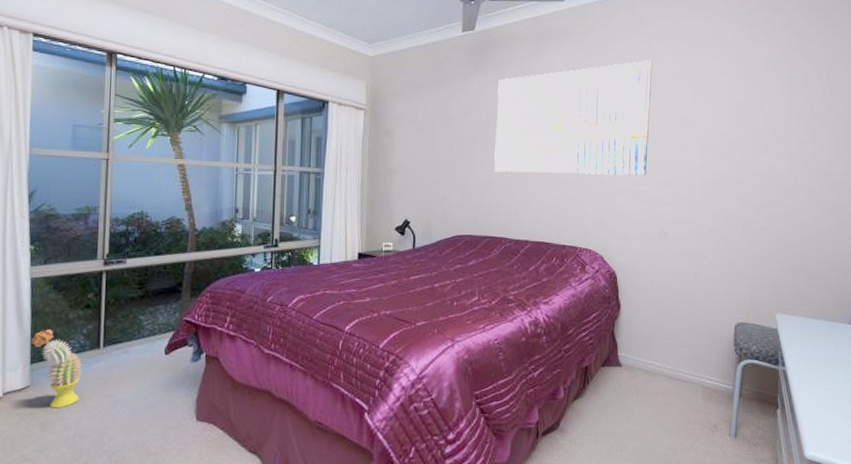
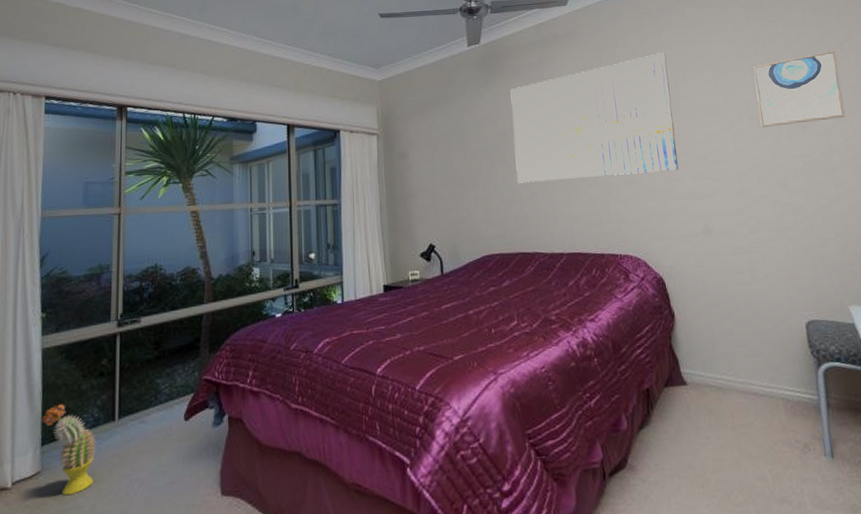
wall art: none [730,77,813,145] -> present [753,50,846,127]

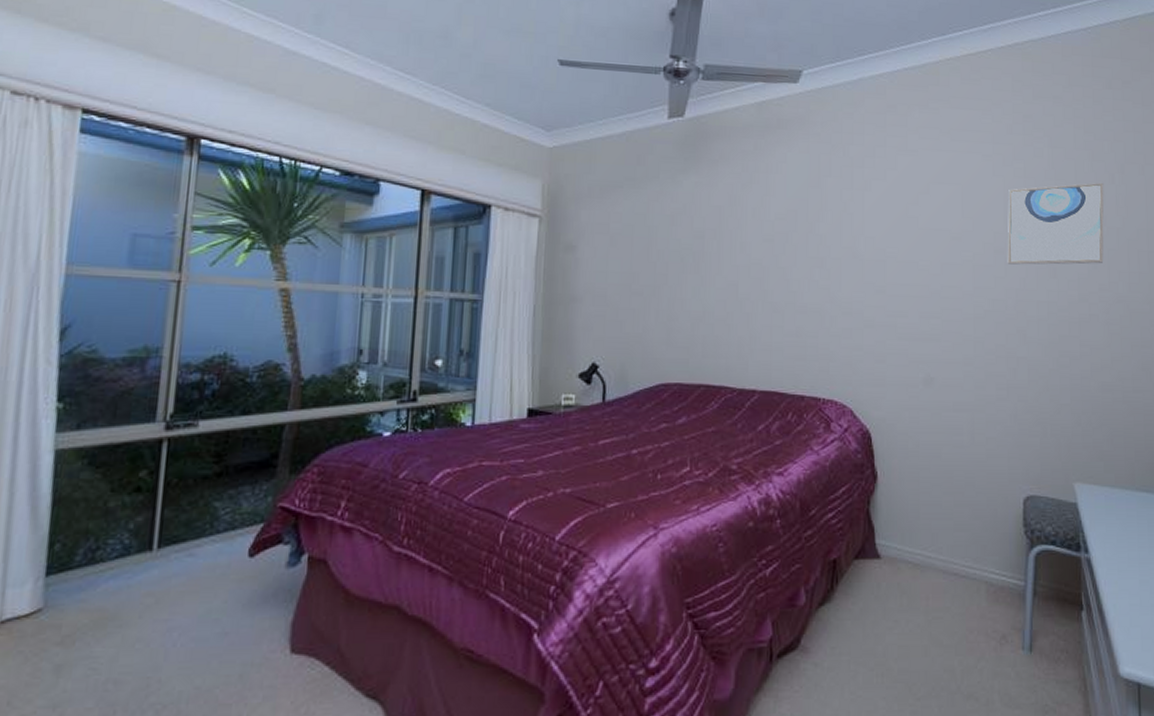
decorative plant: present [41,404,96,496] -> none [47,524,125,642]
wall art: present [510,53,679,183] -> none [710,158,909,305]

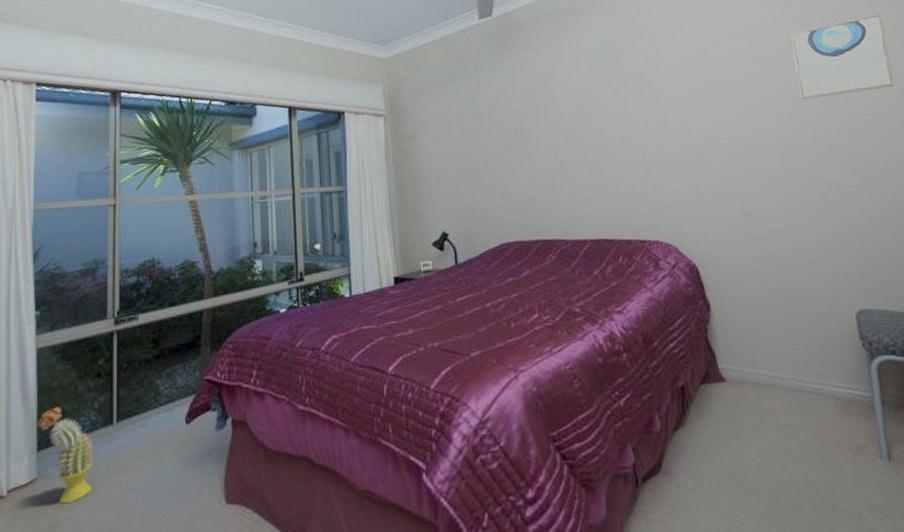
decorative plant: none [47,524,125,642] -> present [36,407,94,504]

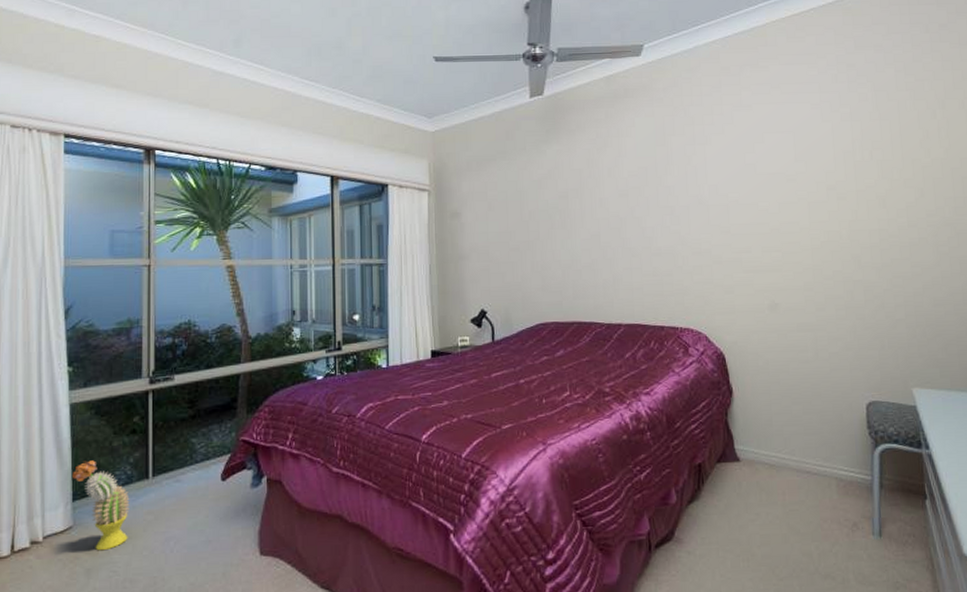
wall art: present [790,13,895,99] -> none [837,118,930,199]

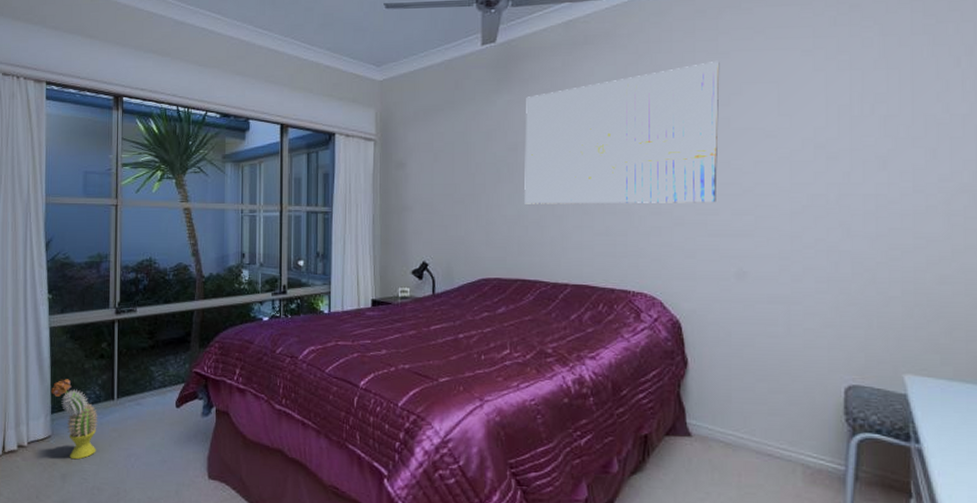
wall art: none [574,114,748,249] -> present [524,62,720,204]

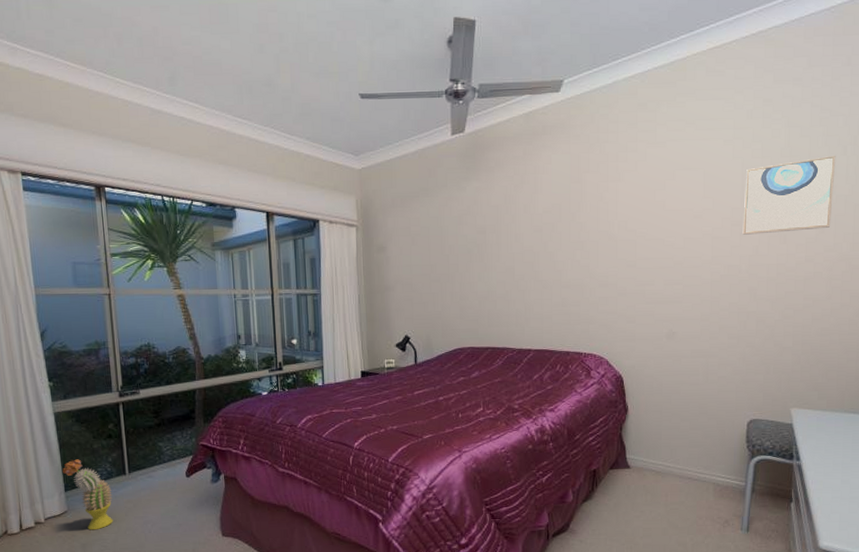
wall art: present [524,62,720,204] -> none [492,150,658,281]
wall art: none [829,67,947,159] -> present [742,155,836,235]

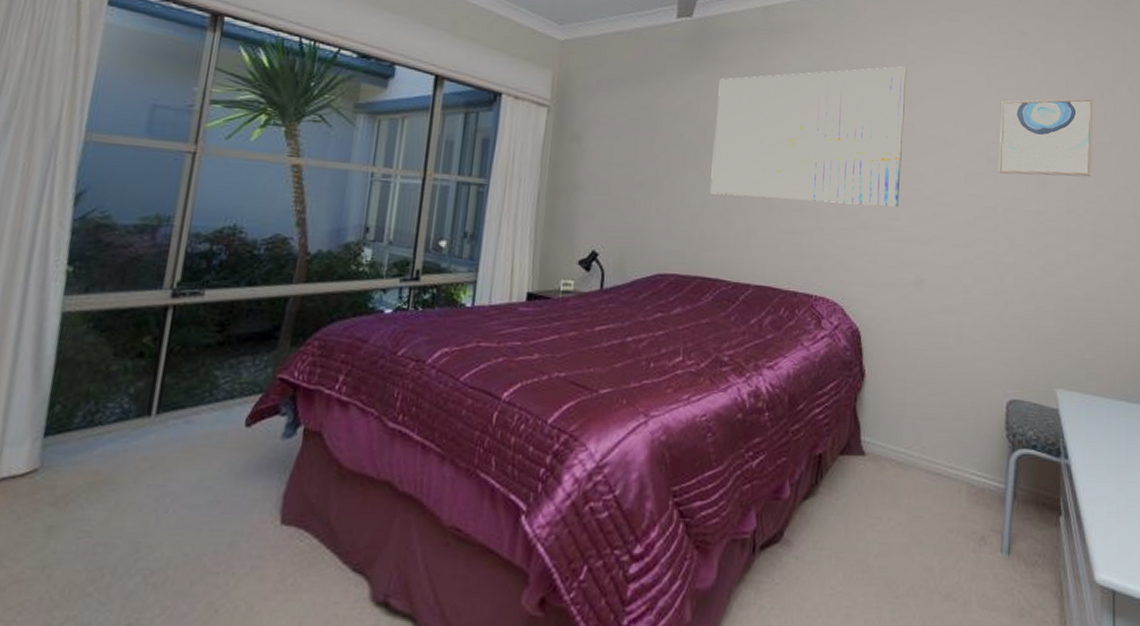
decorative plant: present [62,459,113,530] -> none [48,386,122,504]
wall art: none [492,150,658,281] -> present [710,66,907,207]

